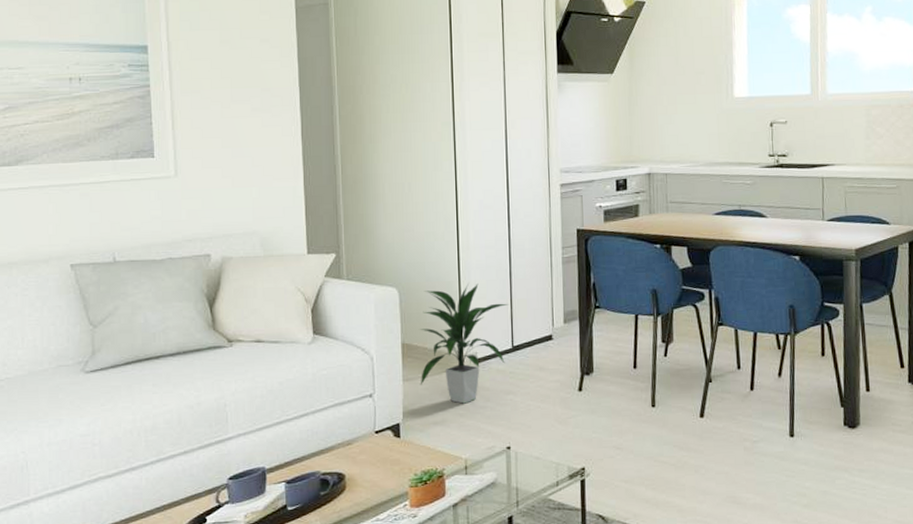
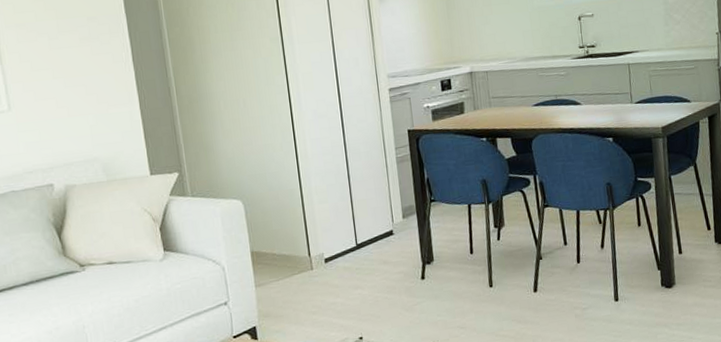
indoor plant: present [419,284,509,404] -> none [267,189,351,303]

